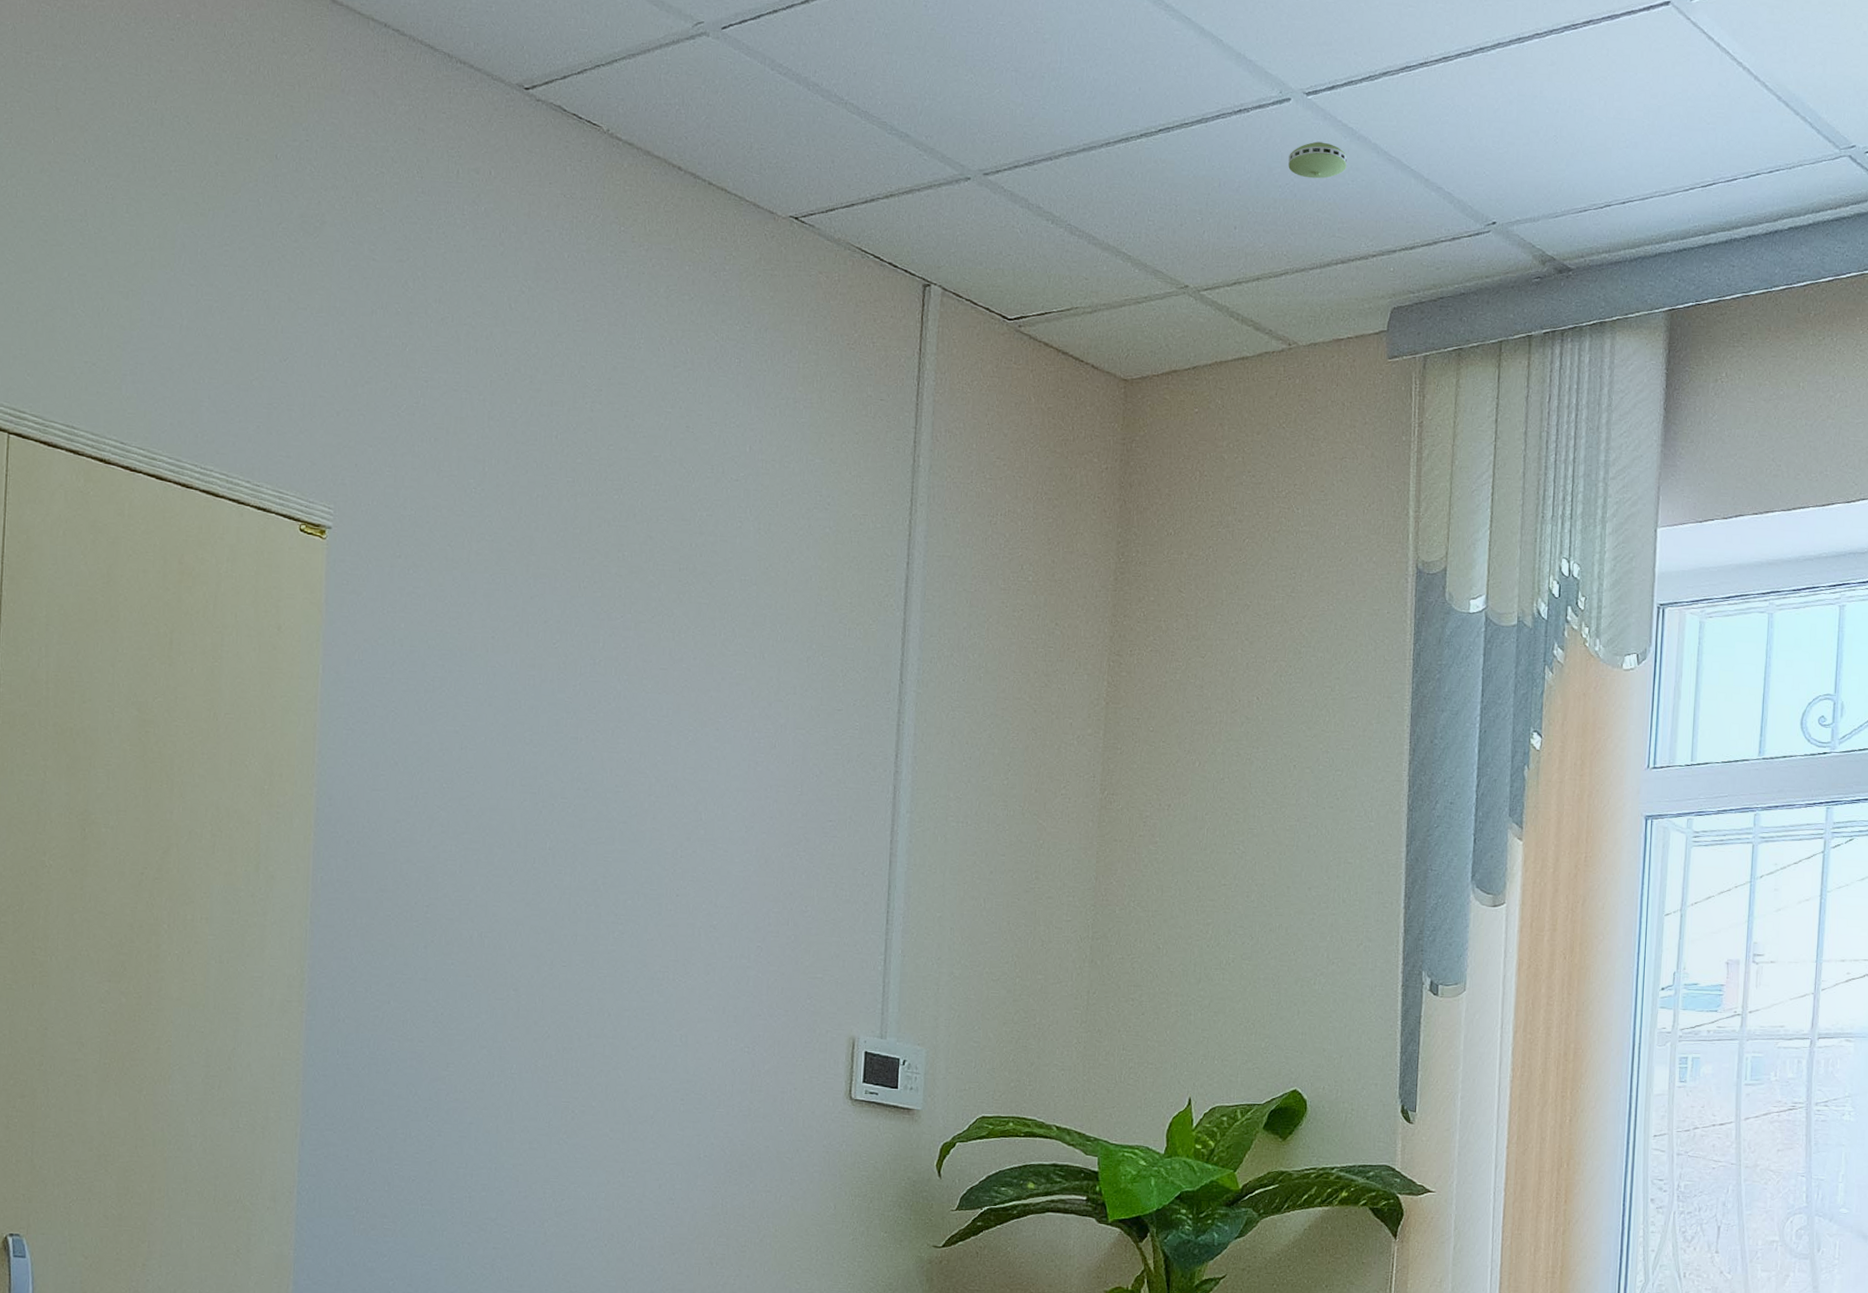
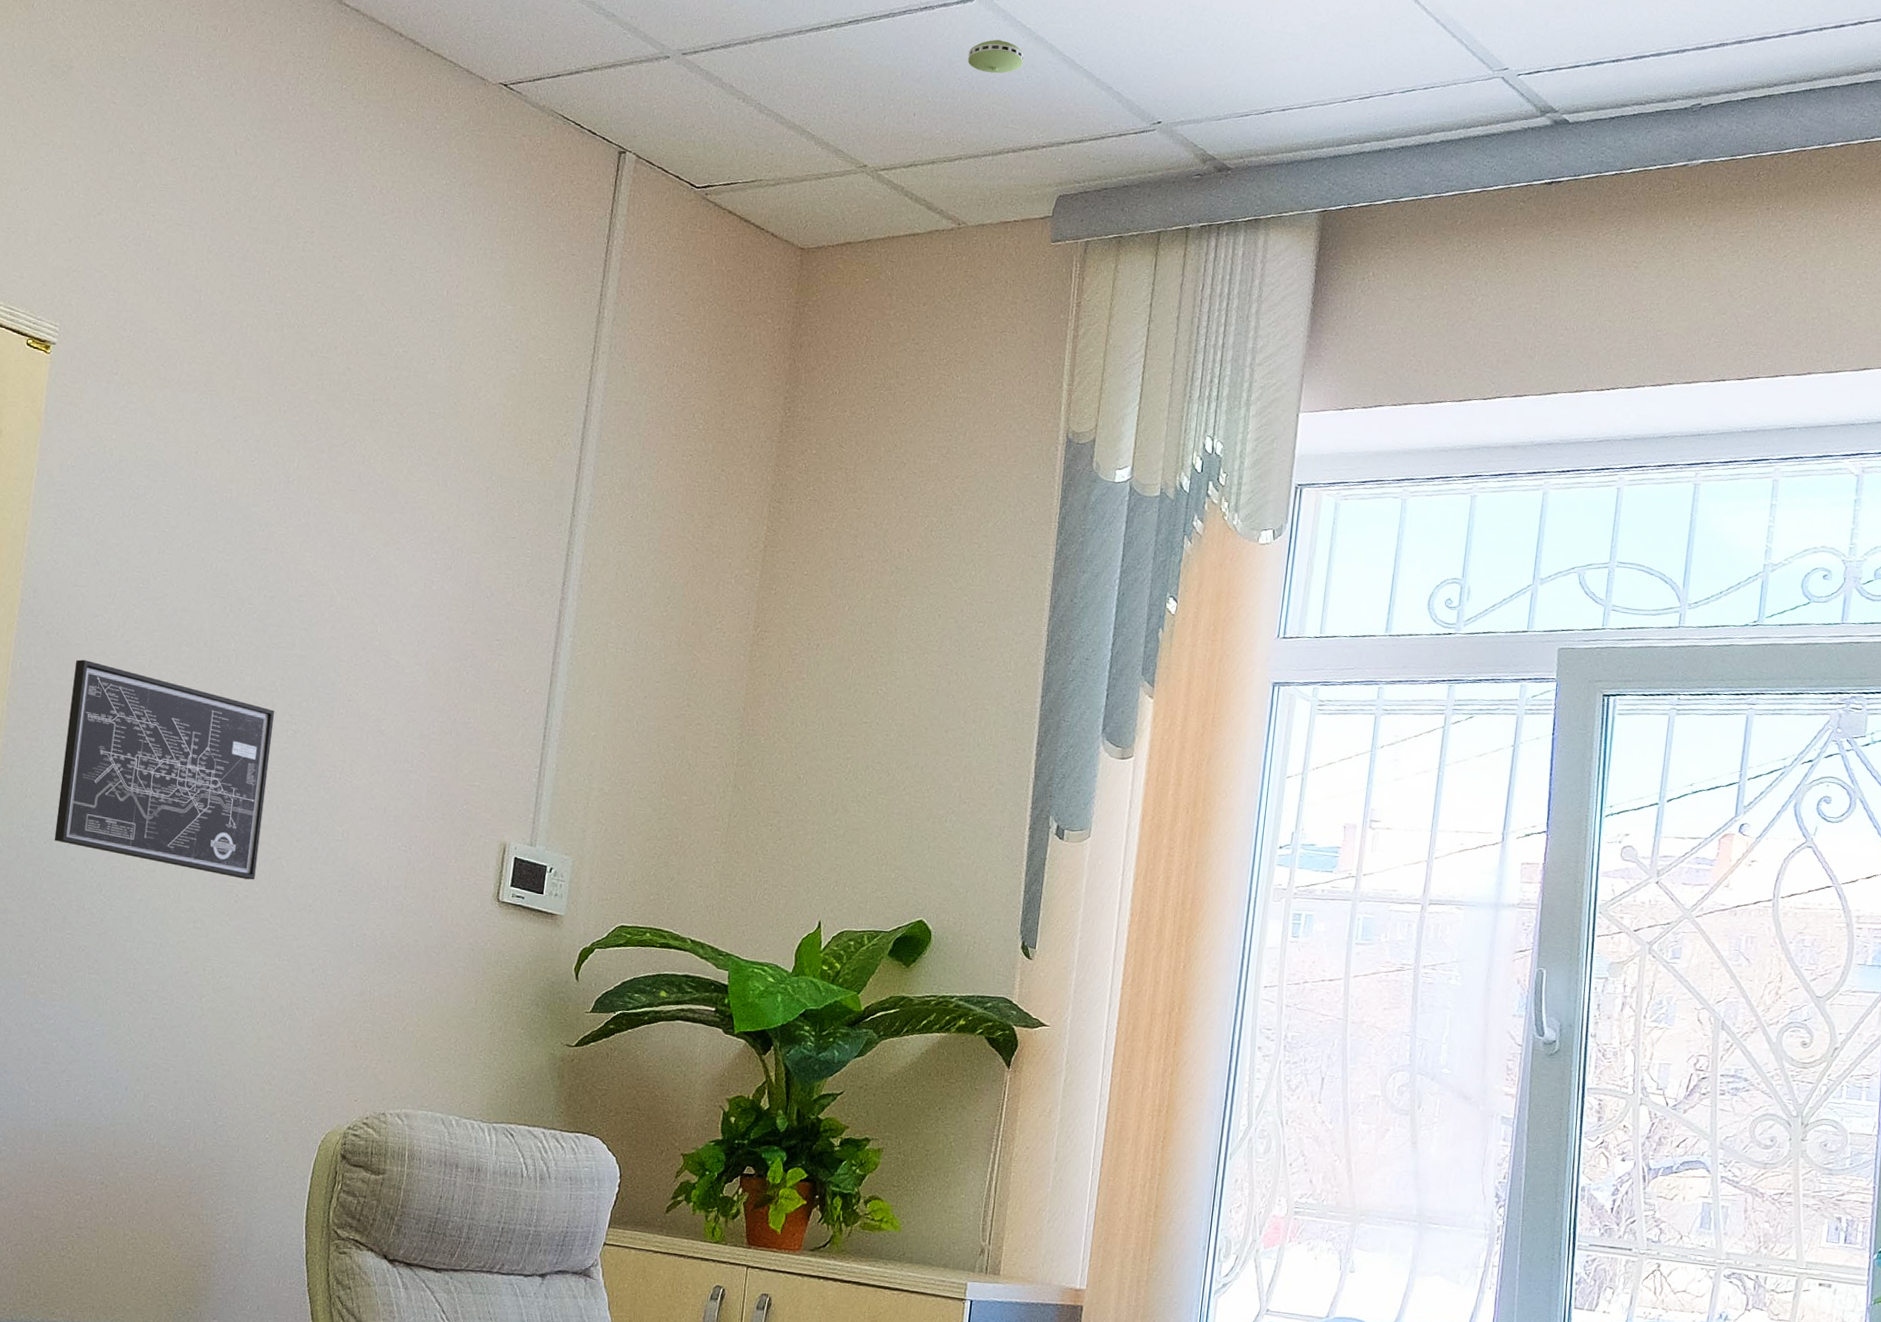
wall art: none [372,869,599,1094] -> present [54,659,274,880]

